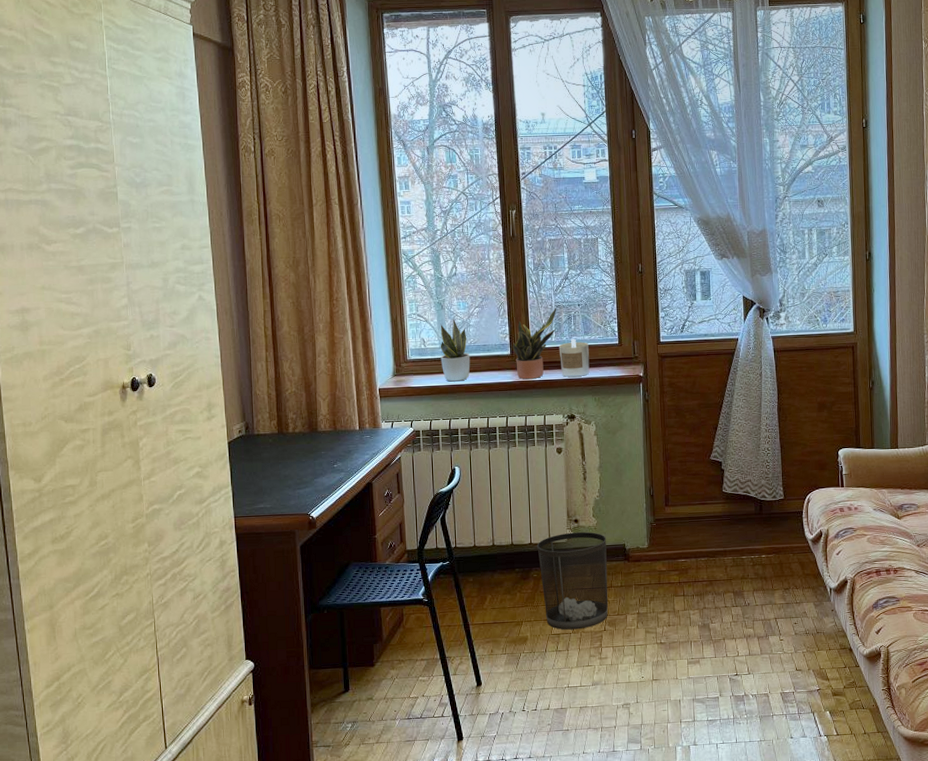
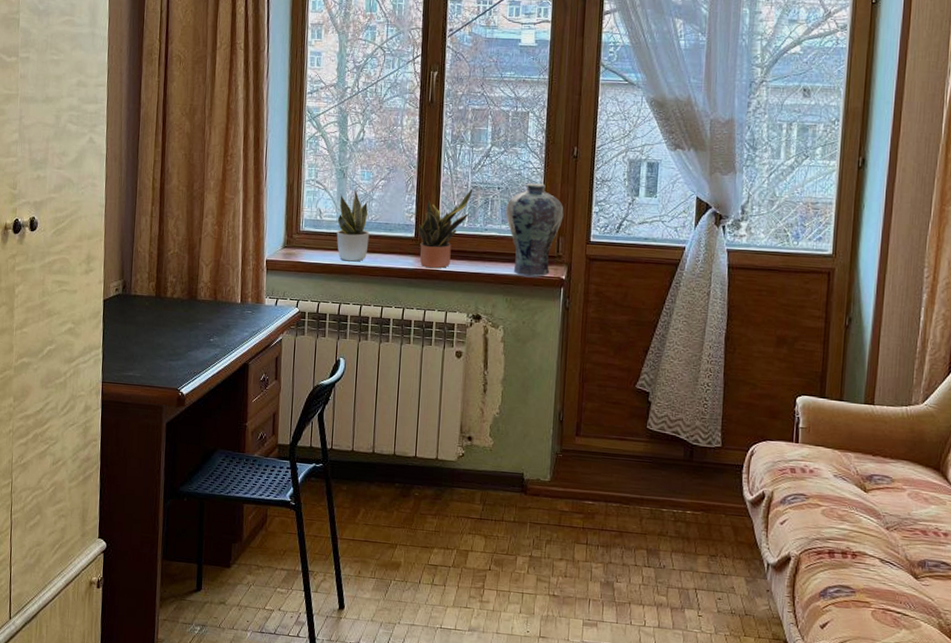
waste bin: present [537,531,609,630] -> none [422,450,502,564]
candle: present [558,339,590,378] -> none [470,227,506,272]
vase: none [587,298,636,377] -> present [506,183,564,277]

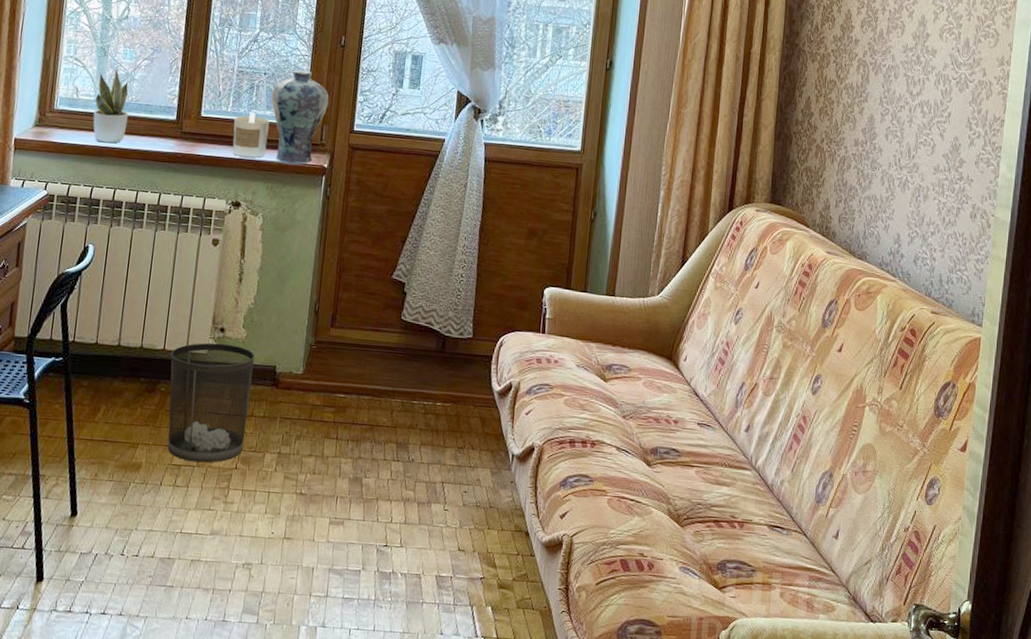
potted plant: present [417,189,473,269] -> none [179,74,239,153]
waste bin: none [422,450,502,564] -> present [167,342,255,463]
candle: none [470,227,506,272] -> present [232,112,270,158]

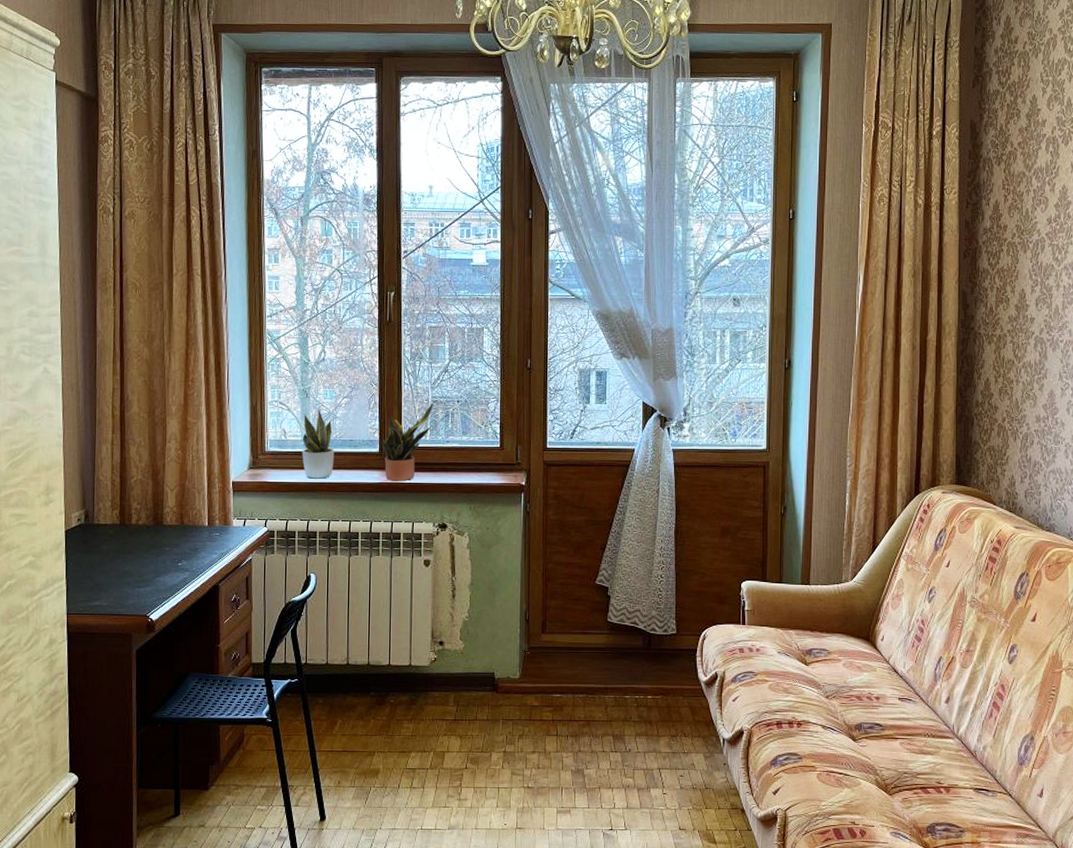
waste bin: present [167,342,255,463] -> none [396,655,473,765]
potted plant: none [179,74,239,153] -> present [381,404,434,481]
candle: present [232,112,270,158] -> none [433,439,467,482]
vase: present [270,70,329,165] -> none [466,395,521,484]

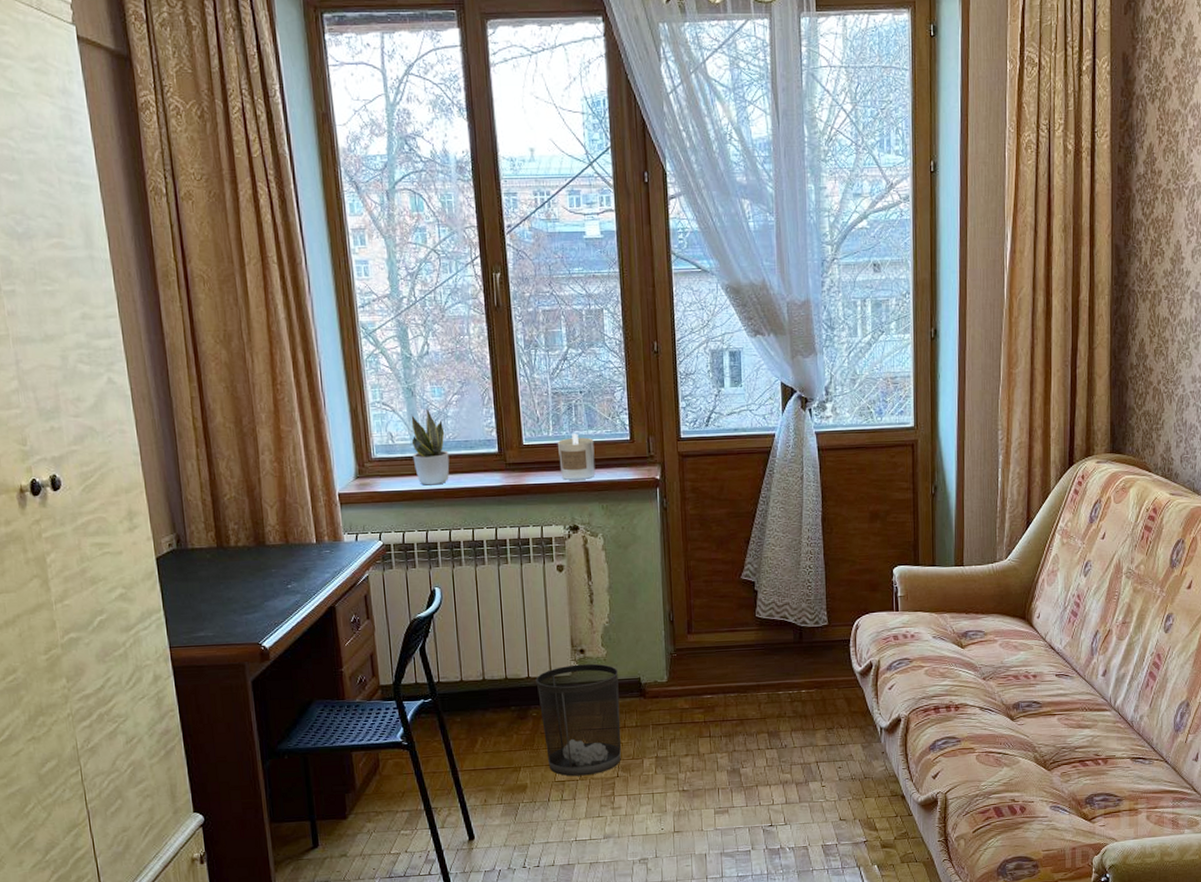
potted plant: present [381,404,434,481] -> none [500,396,554,483]
waste bin: none [396,655,473,765] -> present [536,663,622,777]
candle: none [433,439,467,482] -> present [557,434,596,481]

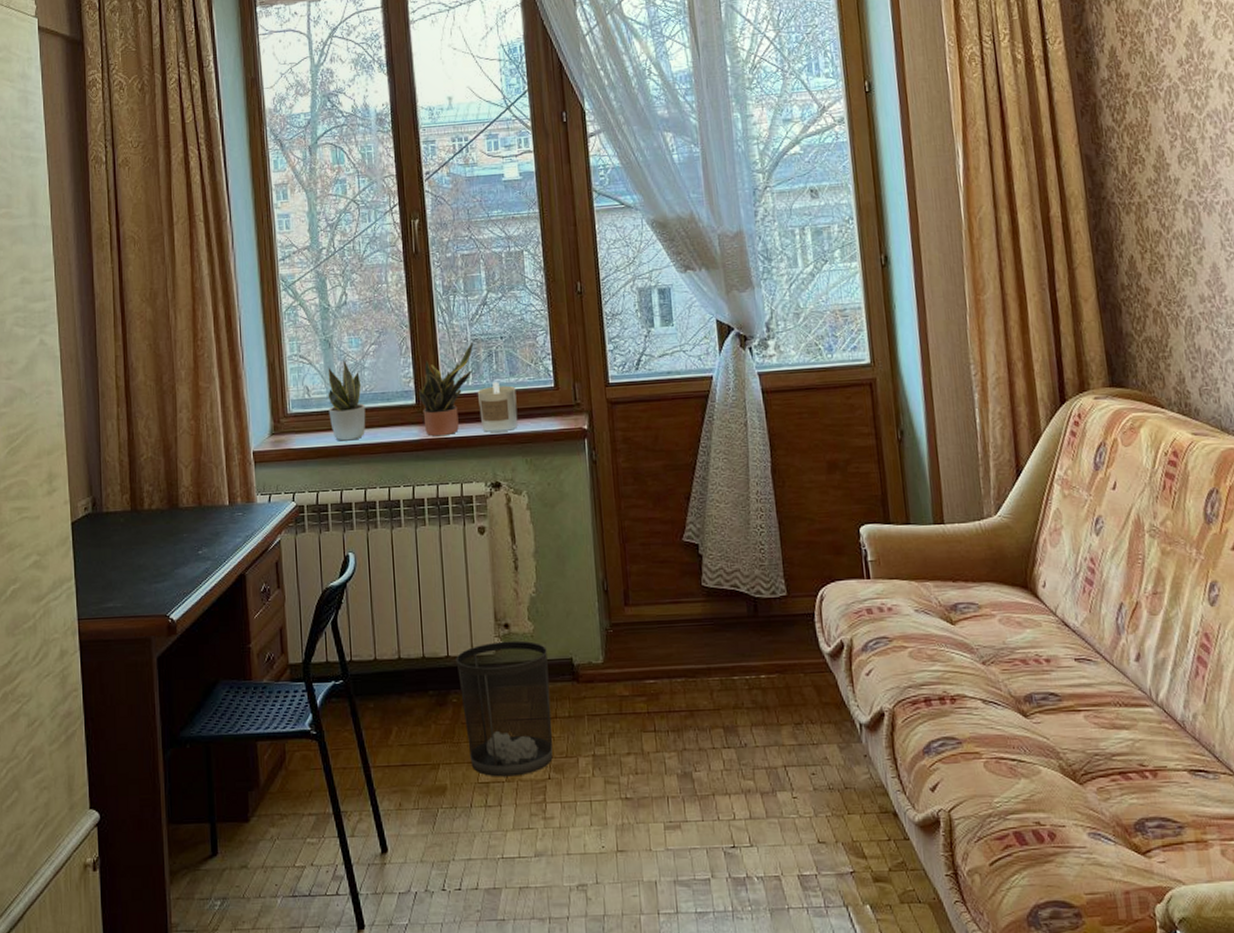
potted plant: none [500,396,554,483] -> present [418,343,474,437]

